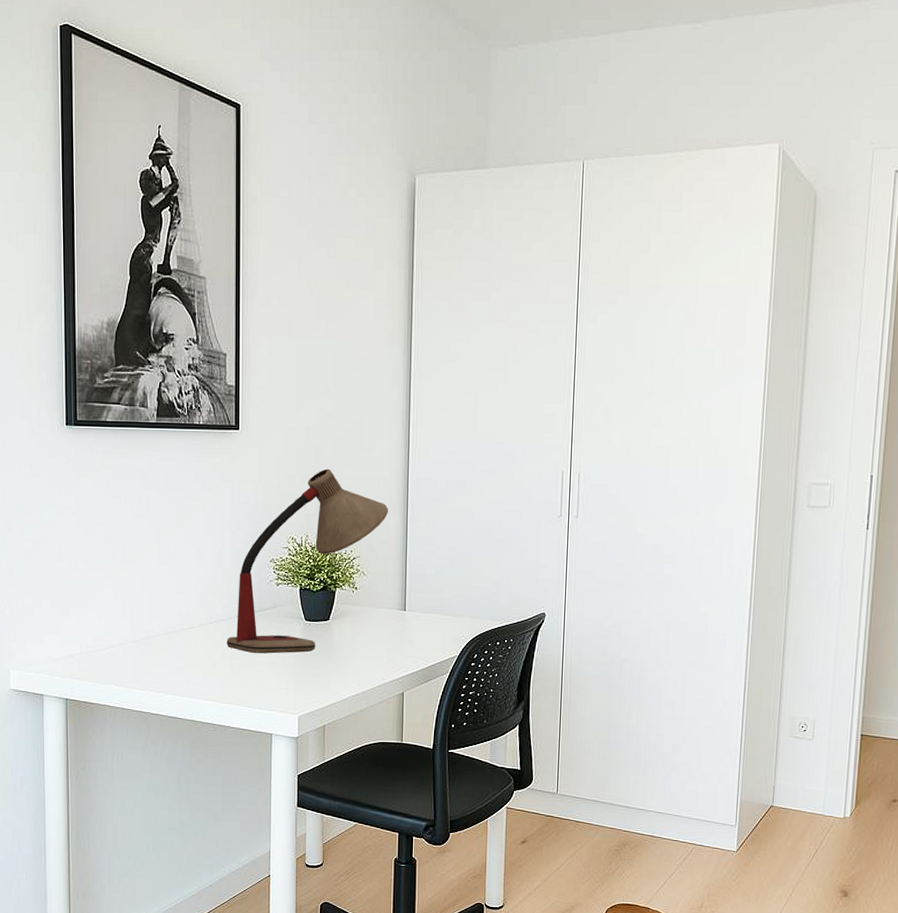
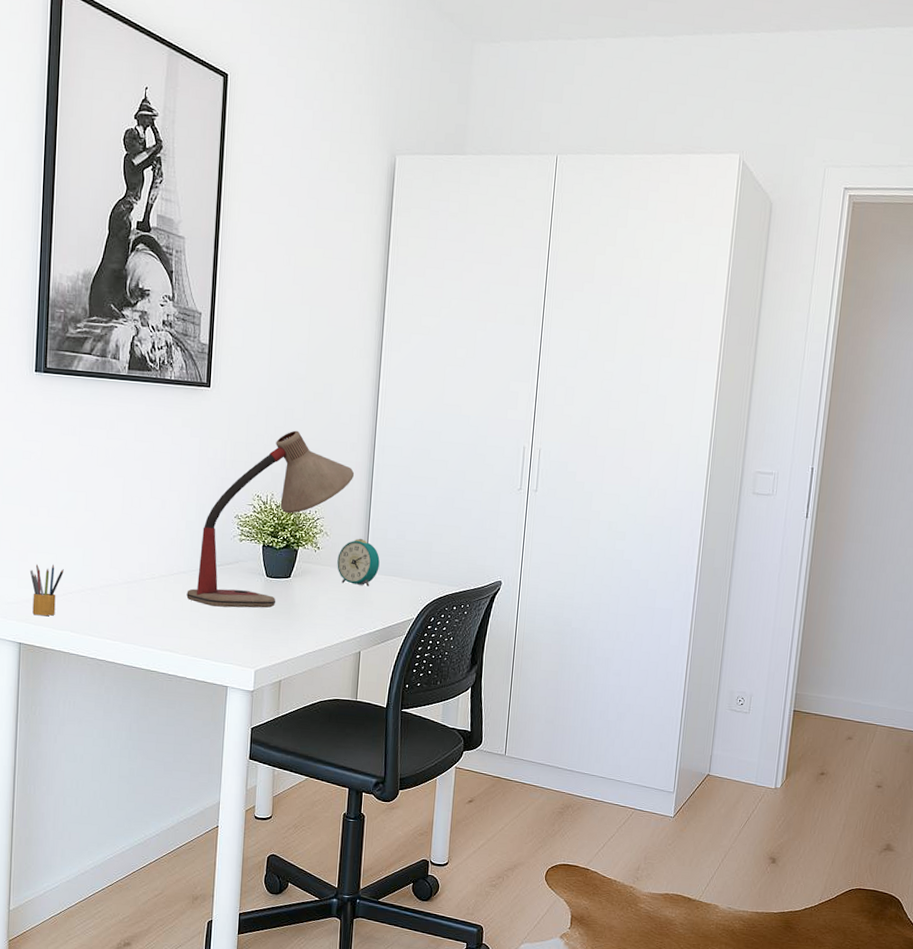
pencil box: none [71,618,105,671] -> present [29,563,64,616]
alarm clock: none [376,576,419,626] -> present [337,538,380,587]

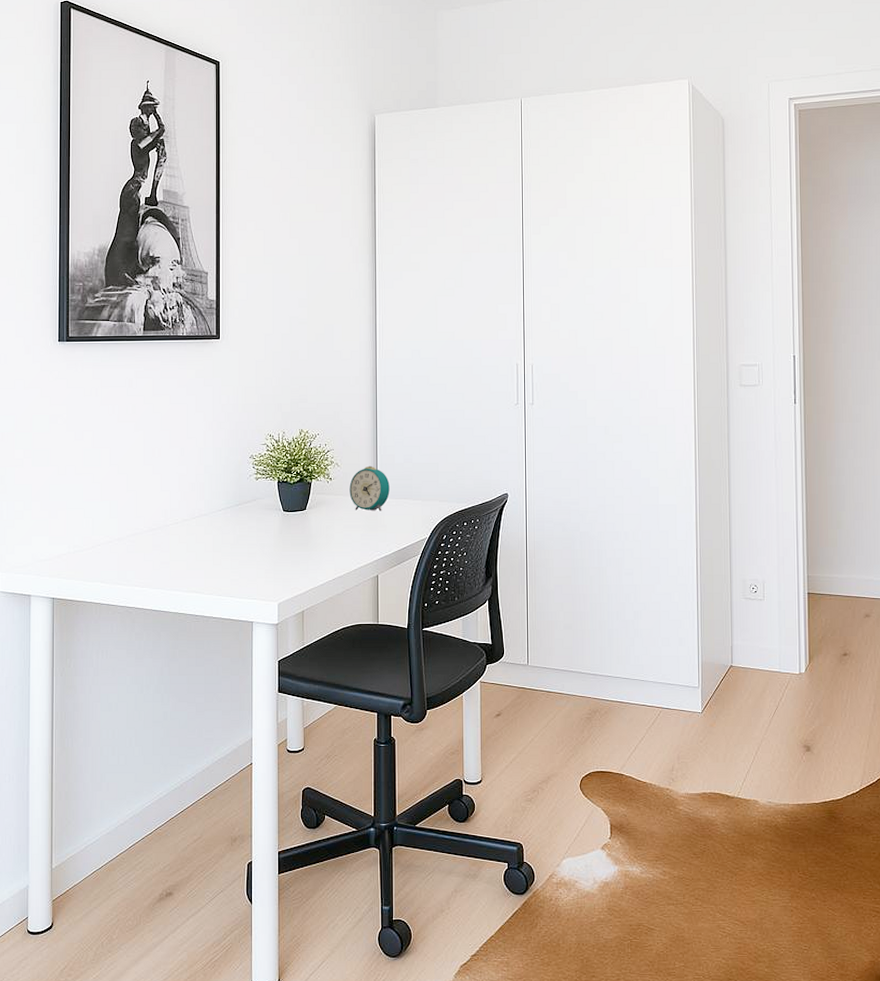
pencil box: present [29,563,64,616] -> none [60,519,92,570]
desk lamp: present [186,430,355,608] -> none [208,370,360,545]

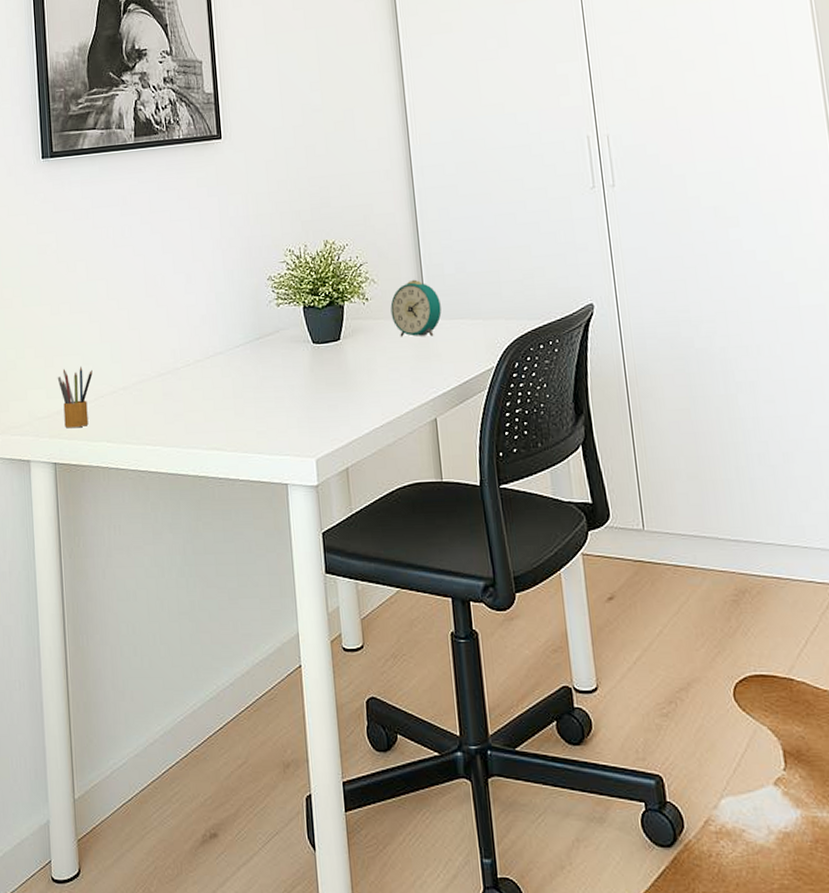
pencil box: none [60,519,92,570] -> present [57,366,93,428]

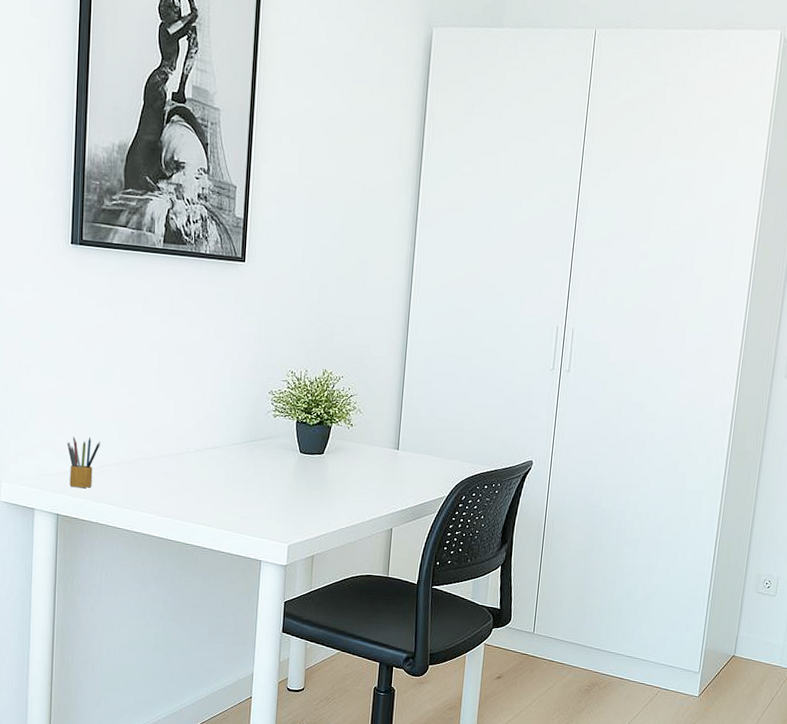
alarm clock: present [390,279,442,337] -> none [370,416,412,464]

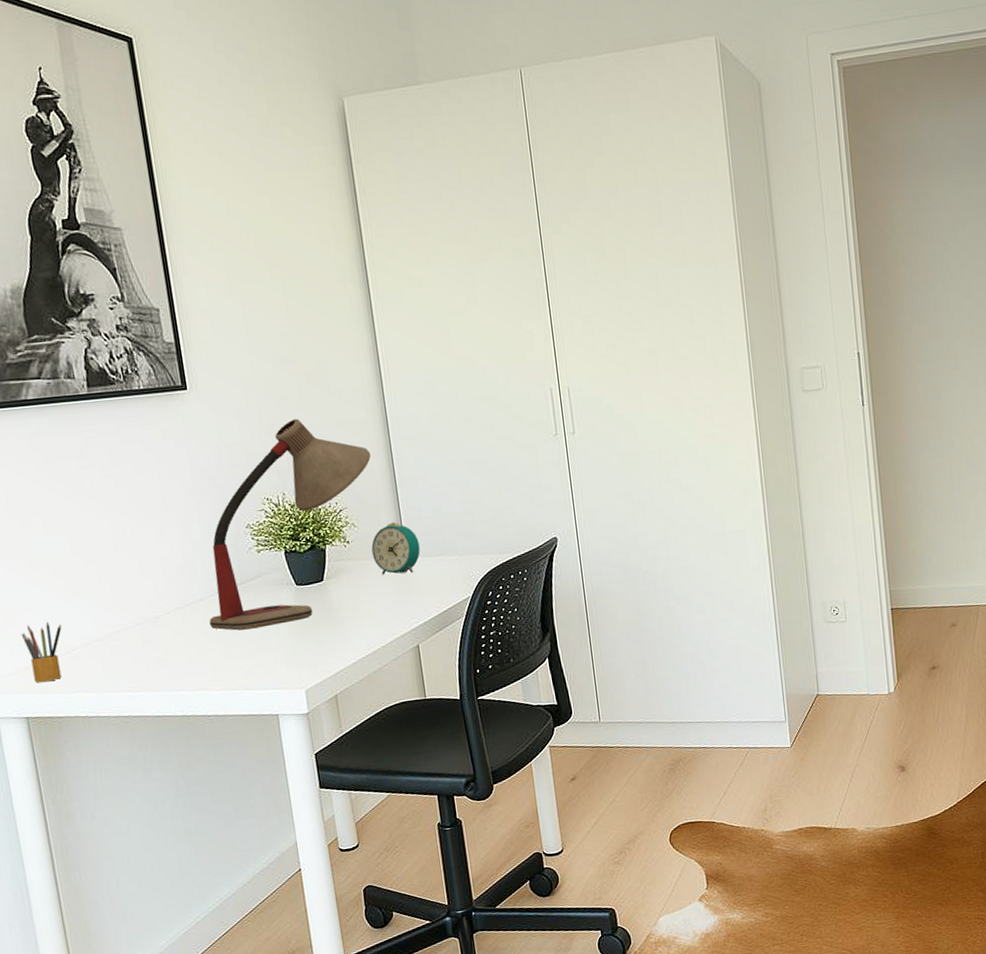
desk lamp: none [221,306,388,484] -> present [209,418,371,631]
alarm clock: none [370,416,412,464] -> present [371,522,420,575]

